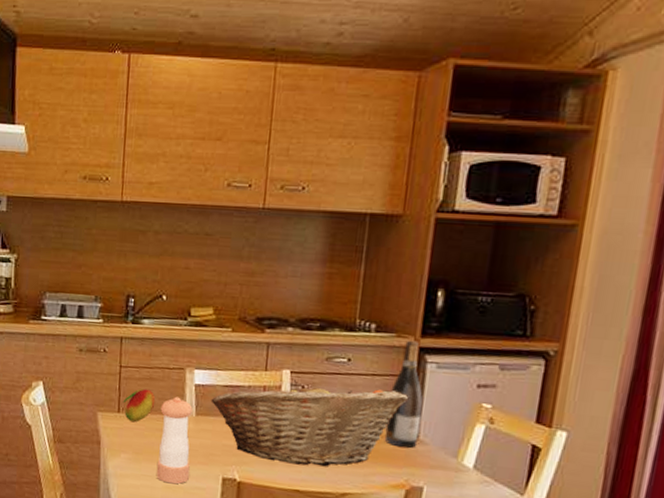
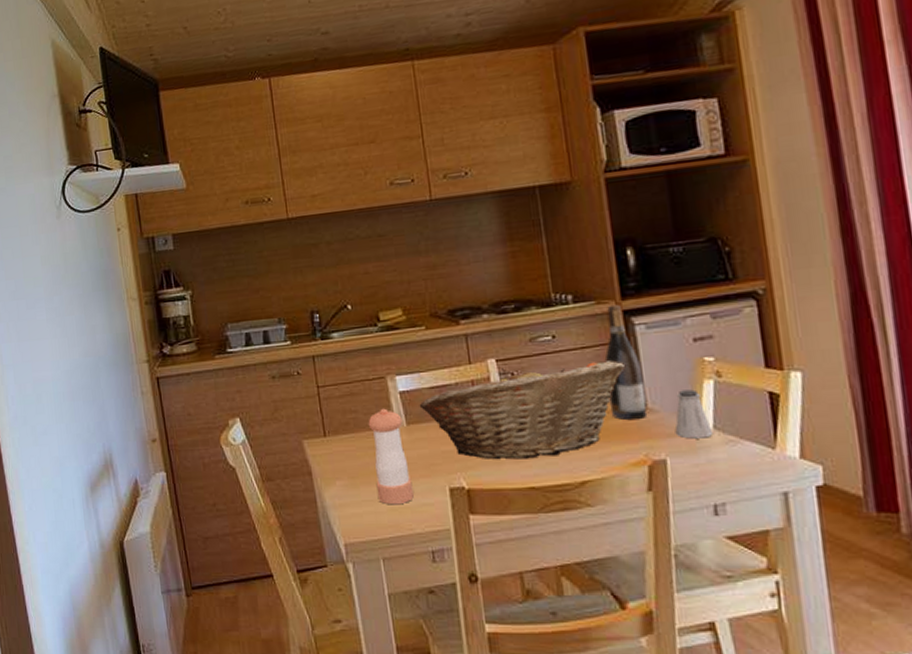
fruit: present [123,388,156,422] -> none [327,406,362,445]
saltshaker: none [437,429,472,475] -> present [675,389,713,439]

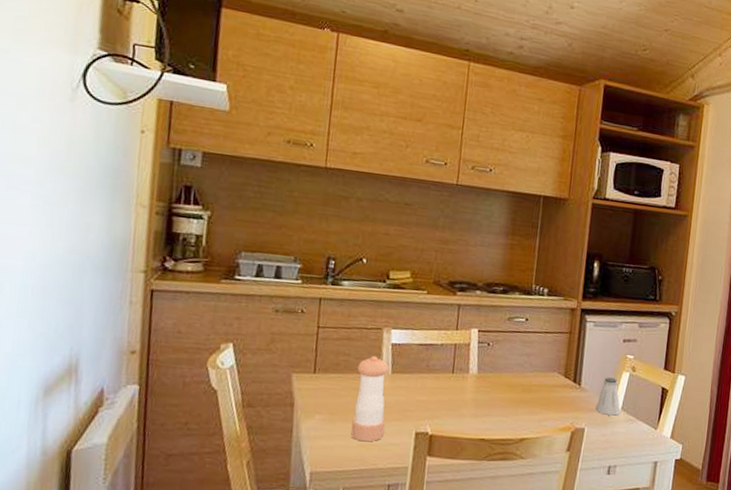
fruit basket: present [419,360,625,460] -> none [406,338,573,416]
wine bottle: present [604,304,648,421] -> none [554,302,584,395]

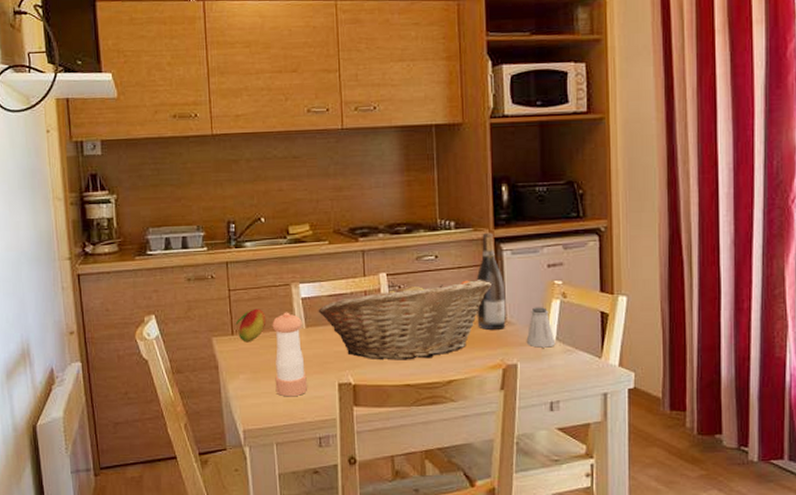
fruit: none [319,348,353,383] -> present [235,308,267,343]
fruit basket: none [406,338,573,416] -> present [318,280,491,360]
wine bottle: none [554,302,584,395] -> present [476,232,506,331]

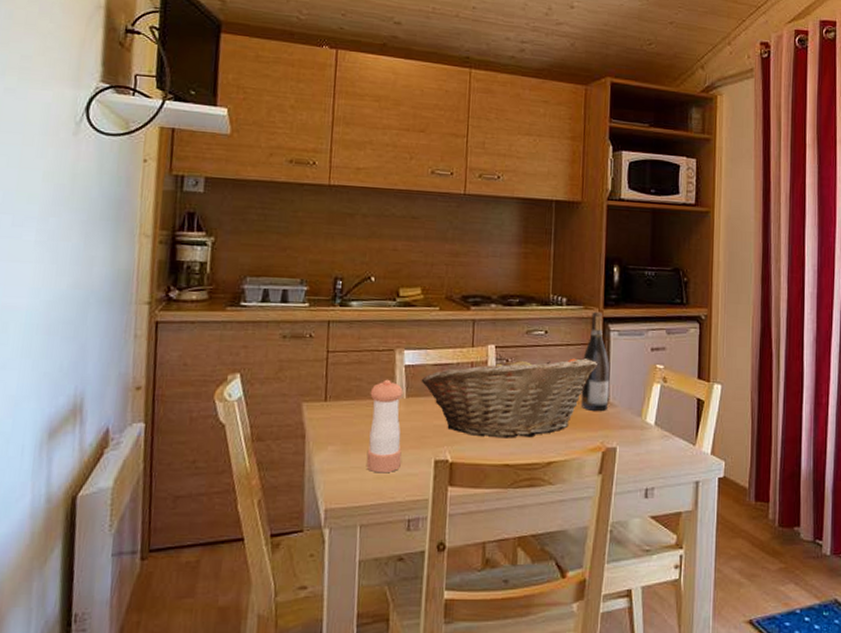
fruit: present [235,308,267,343] -> none [330,373,365,411]
saltshaker: present [526,307,556,348] -> none [626,390,654,432]

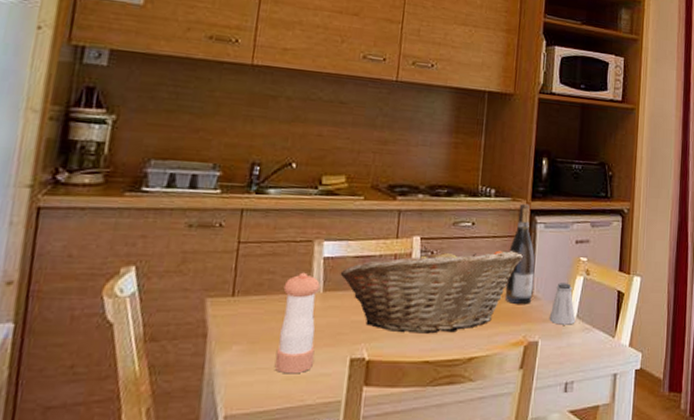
saltshaker: none [626,390,654,432] -> present [549,283,576,325]

